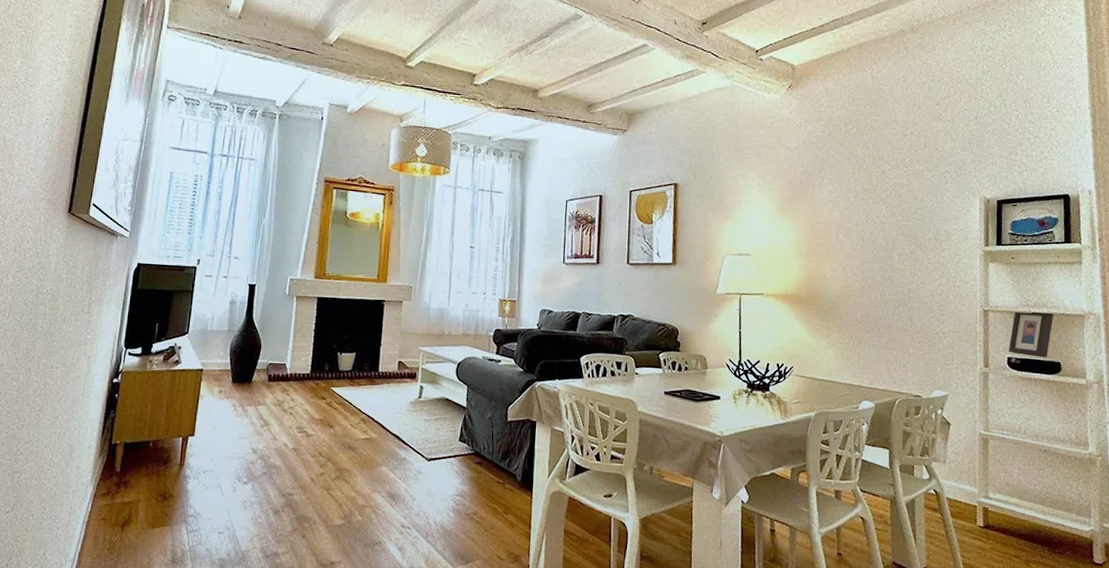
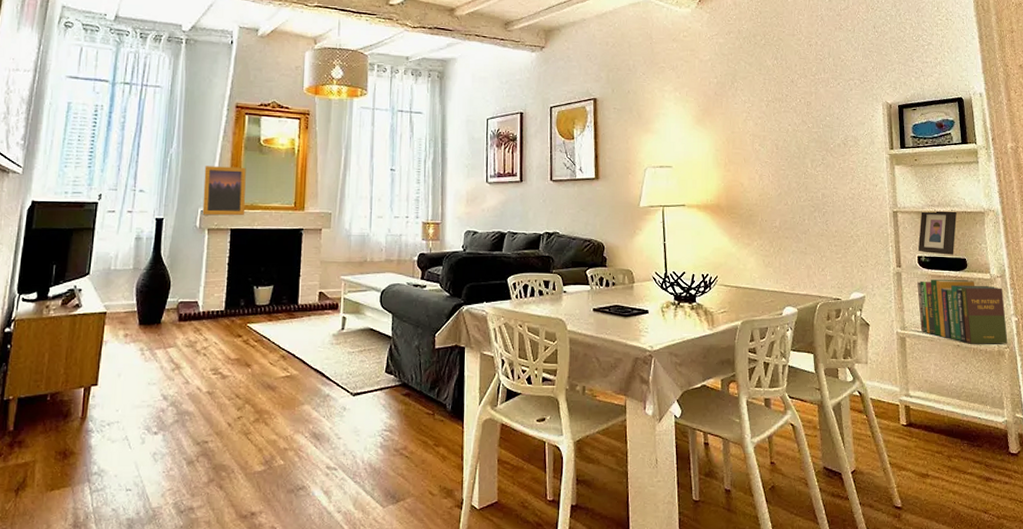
picture frame: none [291,236,333,286] -> present [202,166,246,216]
books: none [1004,382,1101,453] -> present [917,279,1008,344]

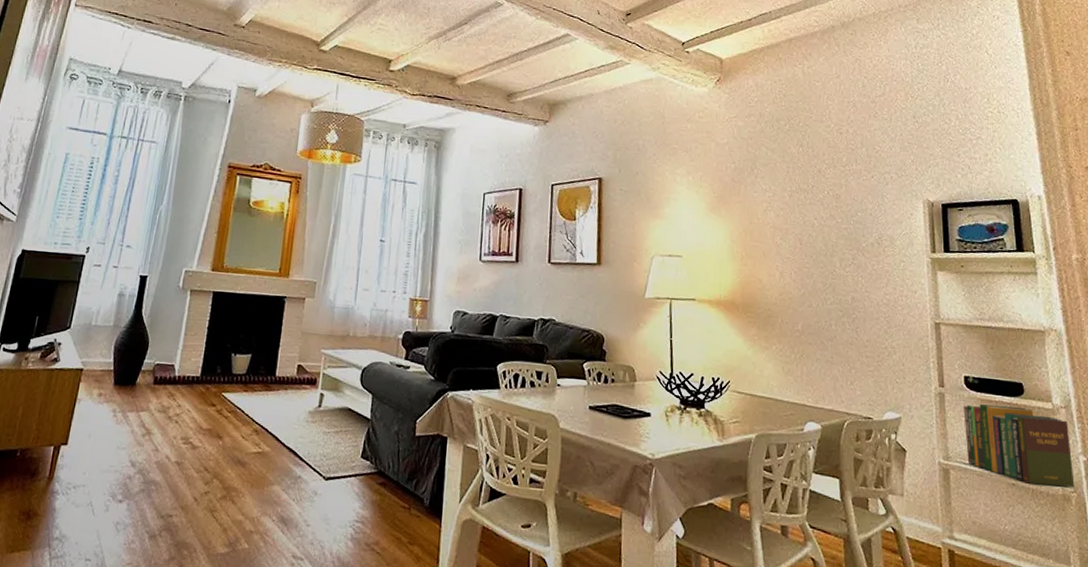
picture frame: present [202,166,246,216] -> none [186,225,234,279]
picture frame: present [918,209,957,255] -> none [965,324,1011,378]

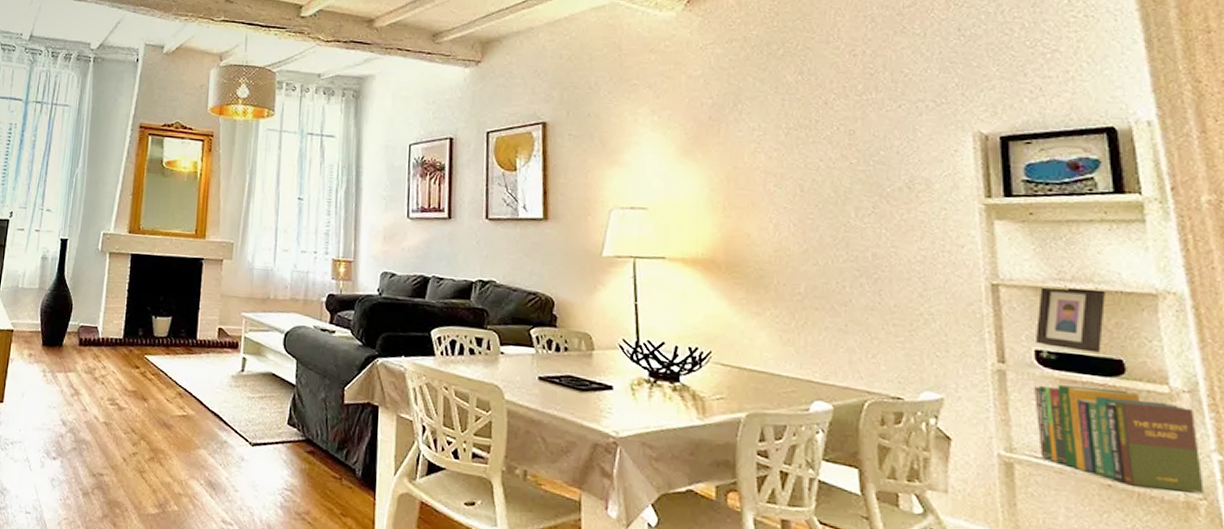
picture frame: none [965,324,1011,378] -> present [1036,285,1105,353]

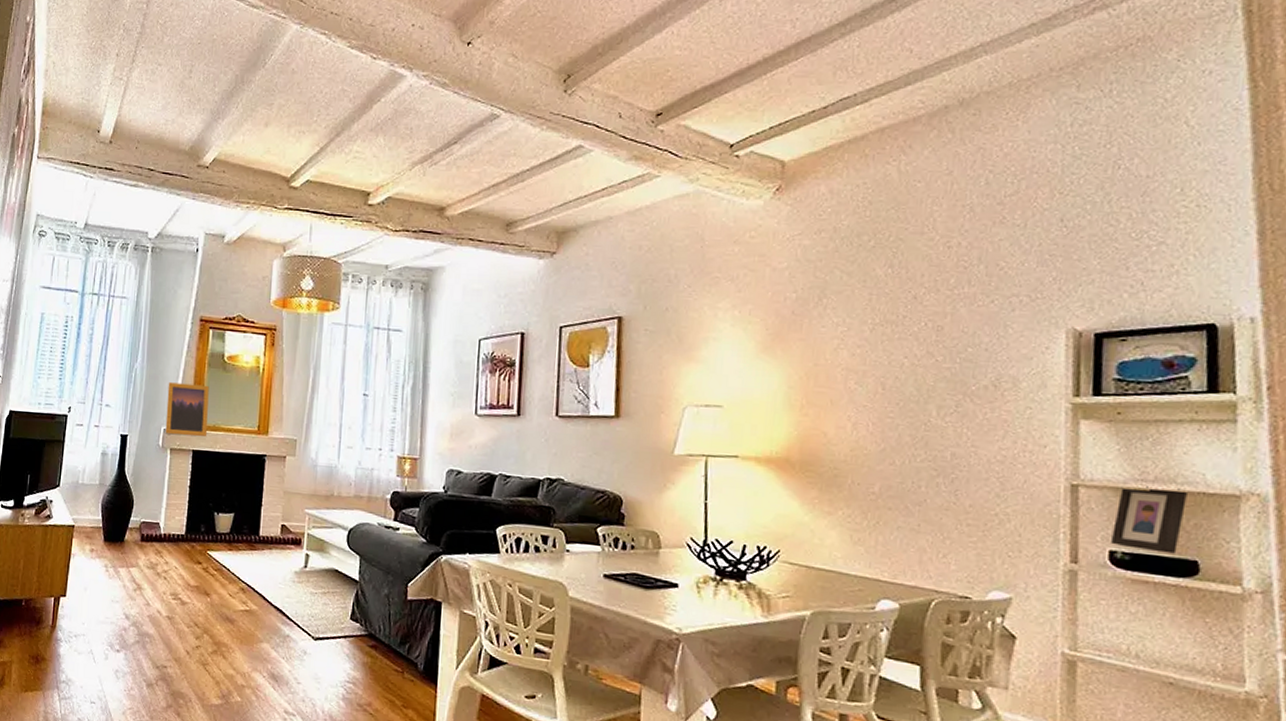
picture frame: none [104,187,148,241] -> present [165,382,209,437]
books: present [1034,385,1204,494] -> none [1103,585,1267,692]

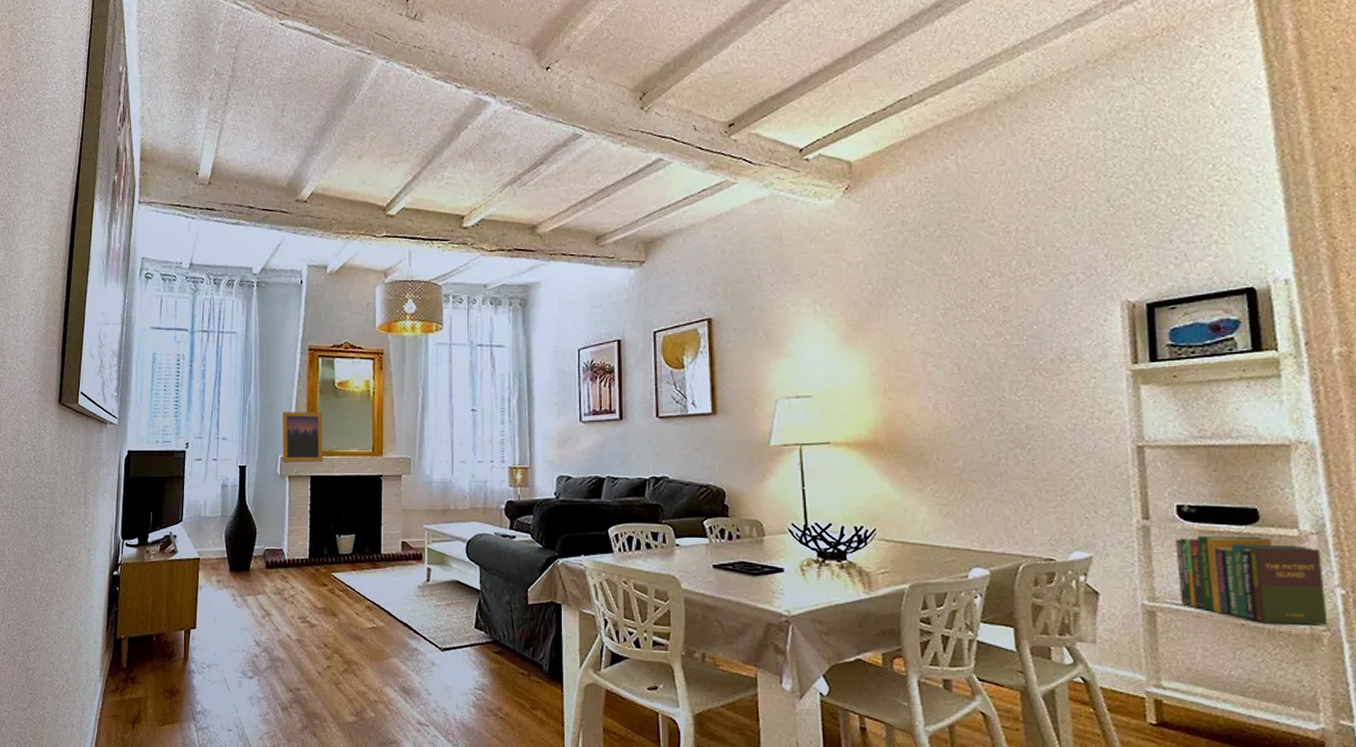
books: none [1103,585,1267,692] -> present [1176,536,1328,626]
picture frame: present [1111,486,1187,554] -> none [1178,442,1242,504]

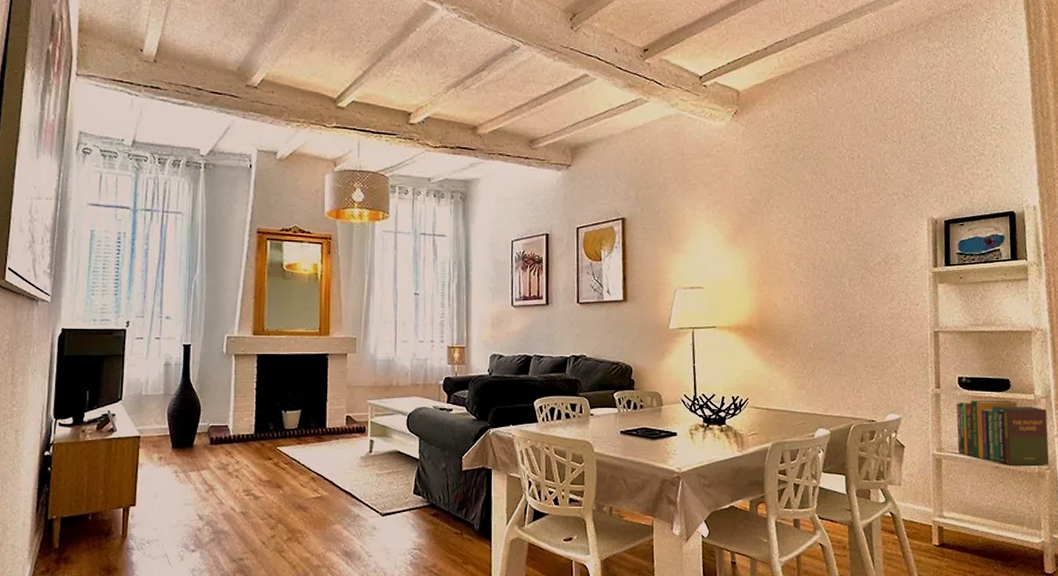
picture frame: present [282,412,324,463] -> none [228,292,271,342]

